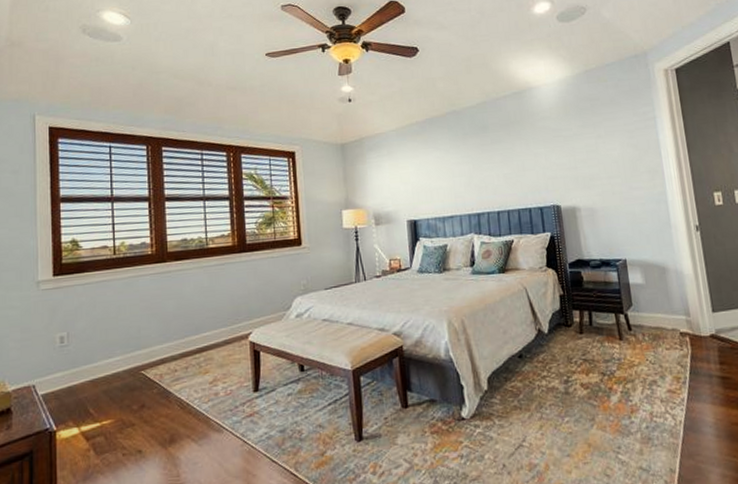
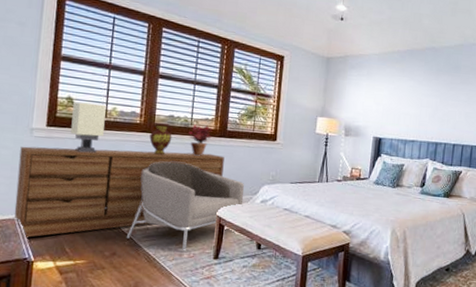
sideboard: none [28,273,249,405] -> present [14,146,225,238]
table lamp: none [79,241,114,298] -> present [71,101,106,153]
armchair: none [153,288,277,390] -> present [126,161,245,251]
decorative urn: none [164,248,188,285] -> present [149,122,173,155]
potted plant: none [205,242,231,279] -> present [188,124,213,156]

